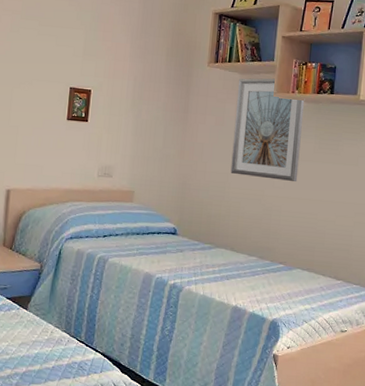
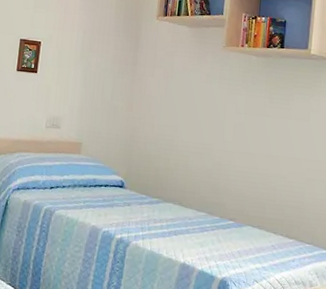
picture frame: present [230,78,305,182] -> none [179,31,255,136]

